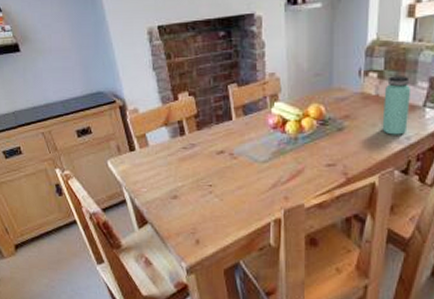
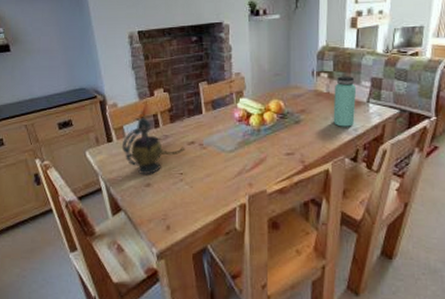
teapot: none [145,123,214,187] -> present [121,117,186,175]

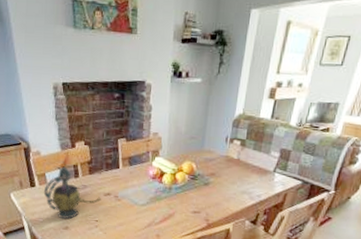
bottle: present [333,76,357,127] -> none [239,145,266,193]

